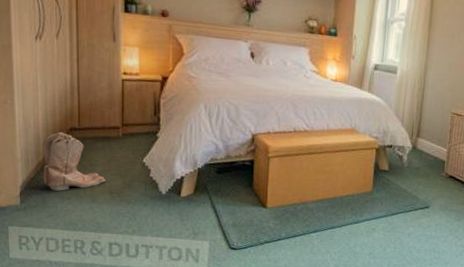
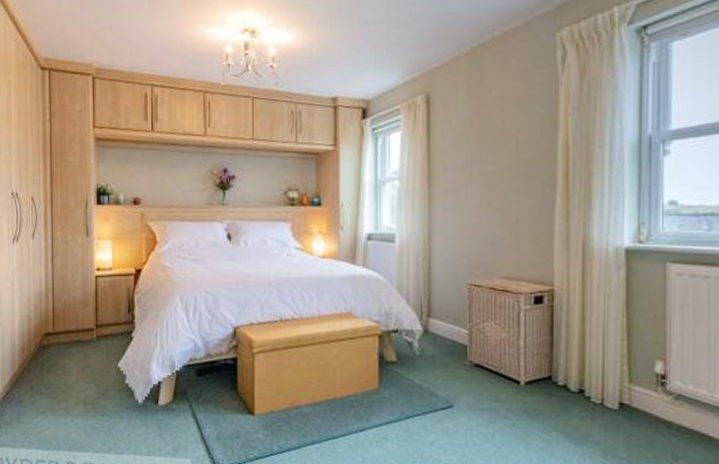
boots: present [43,131,106,192] -> none [18,337,80,405]

